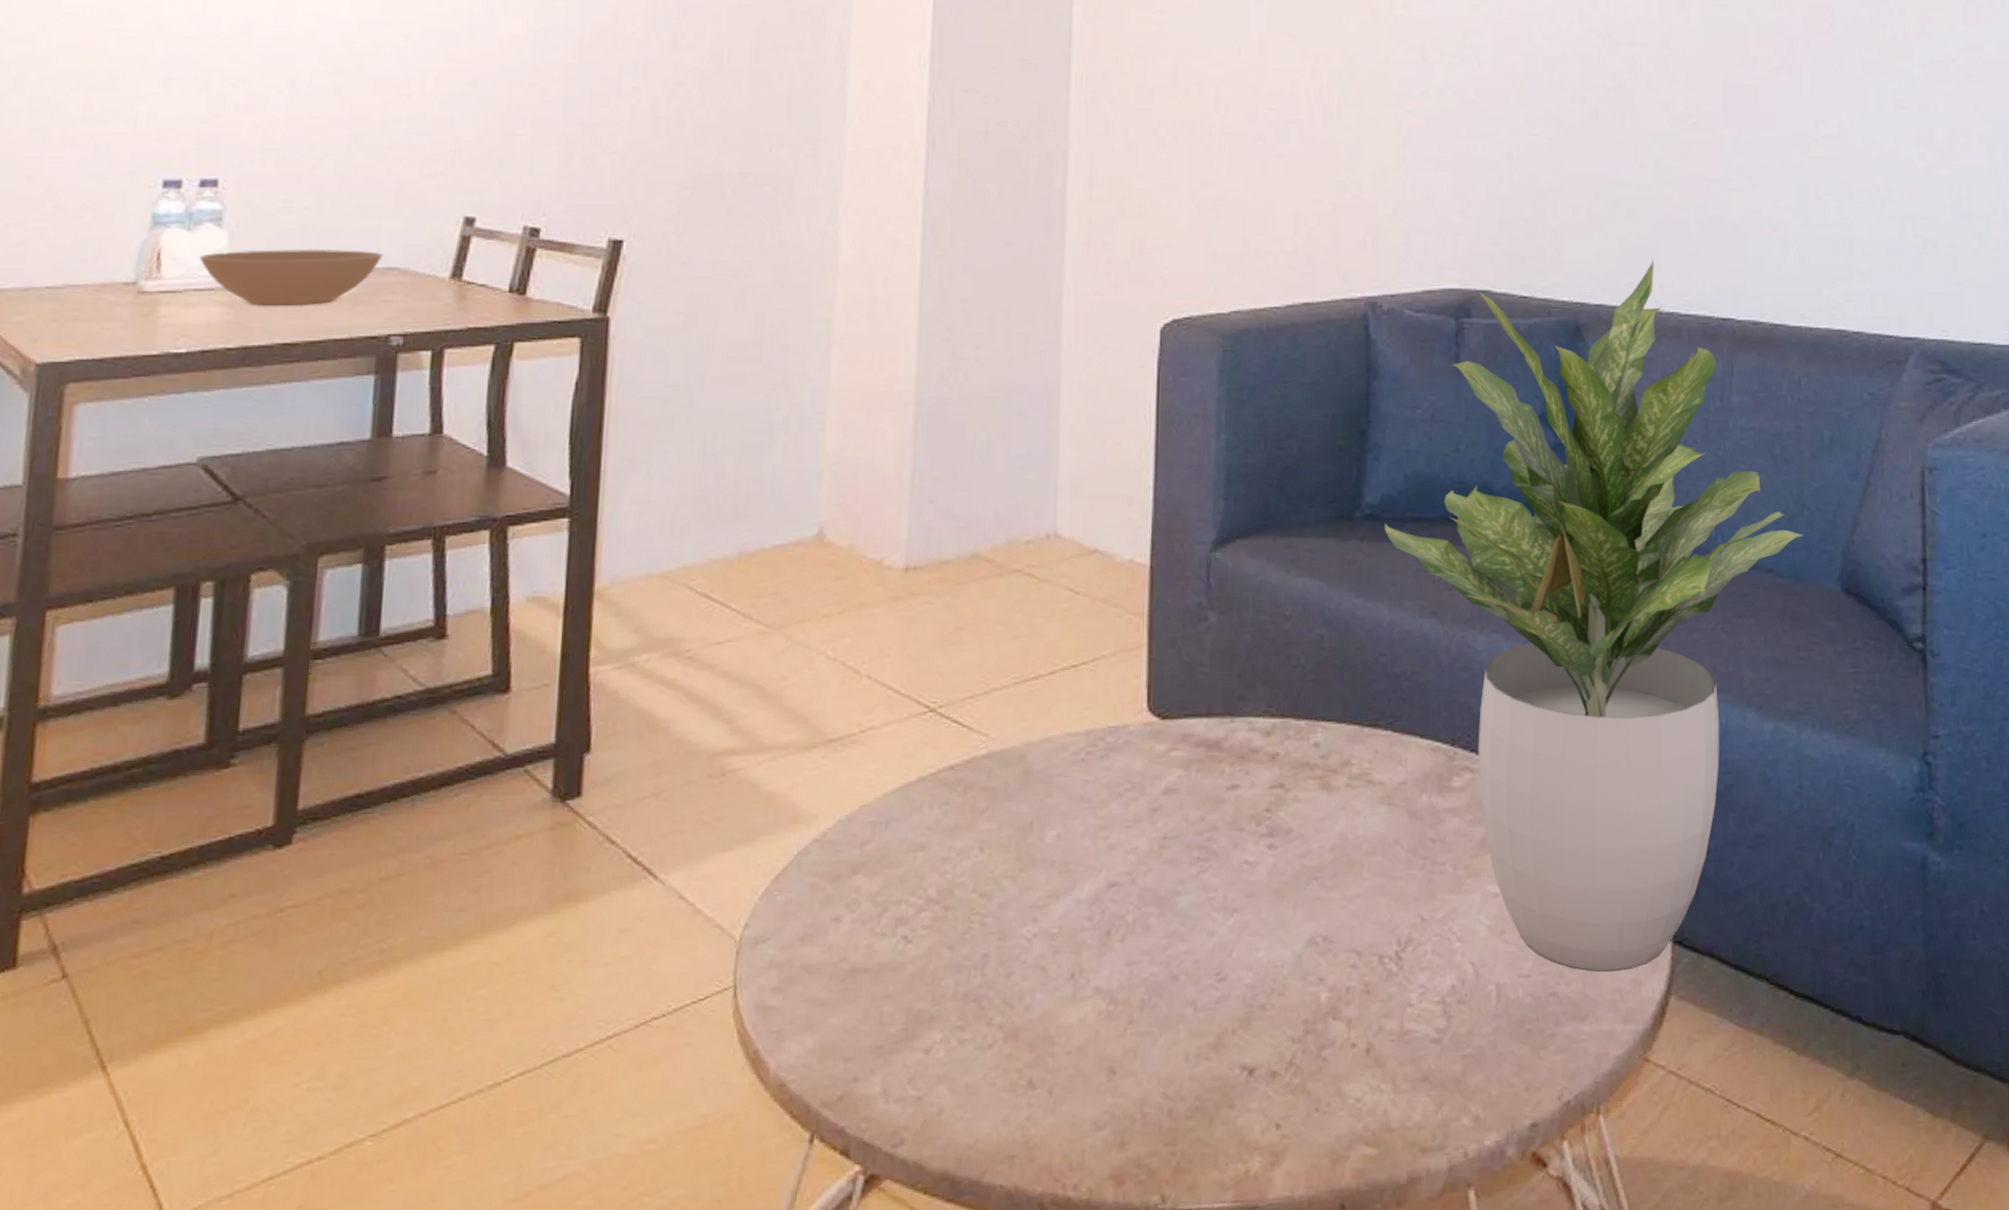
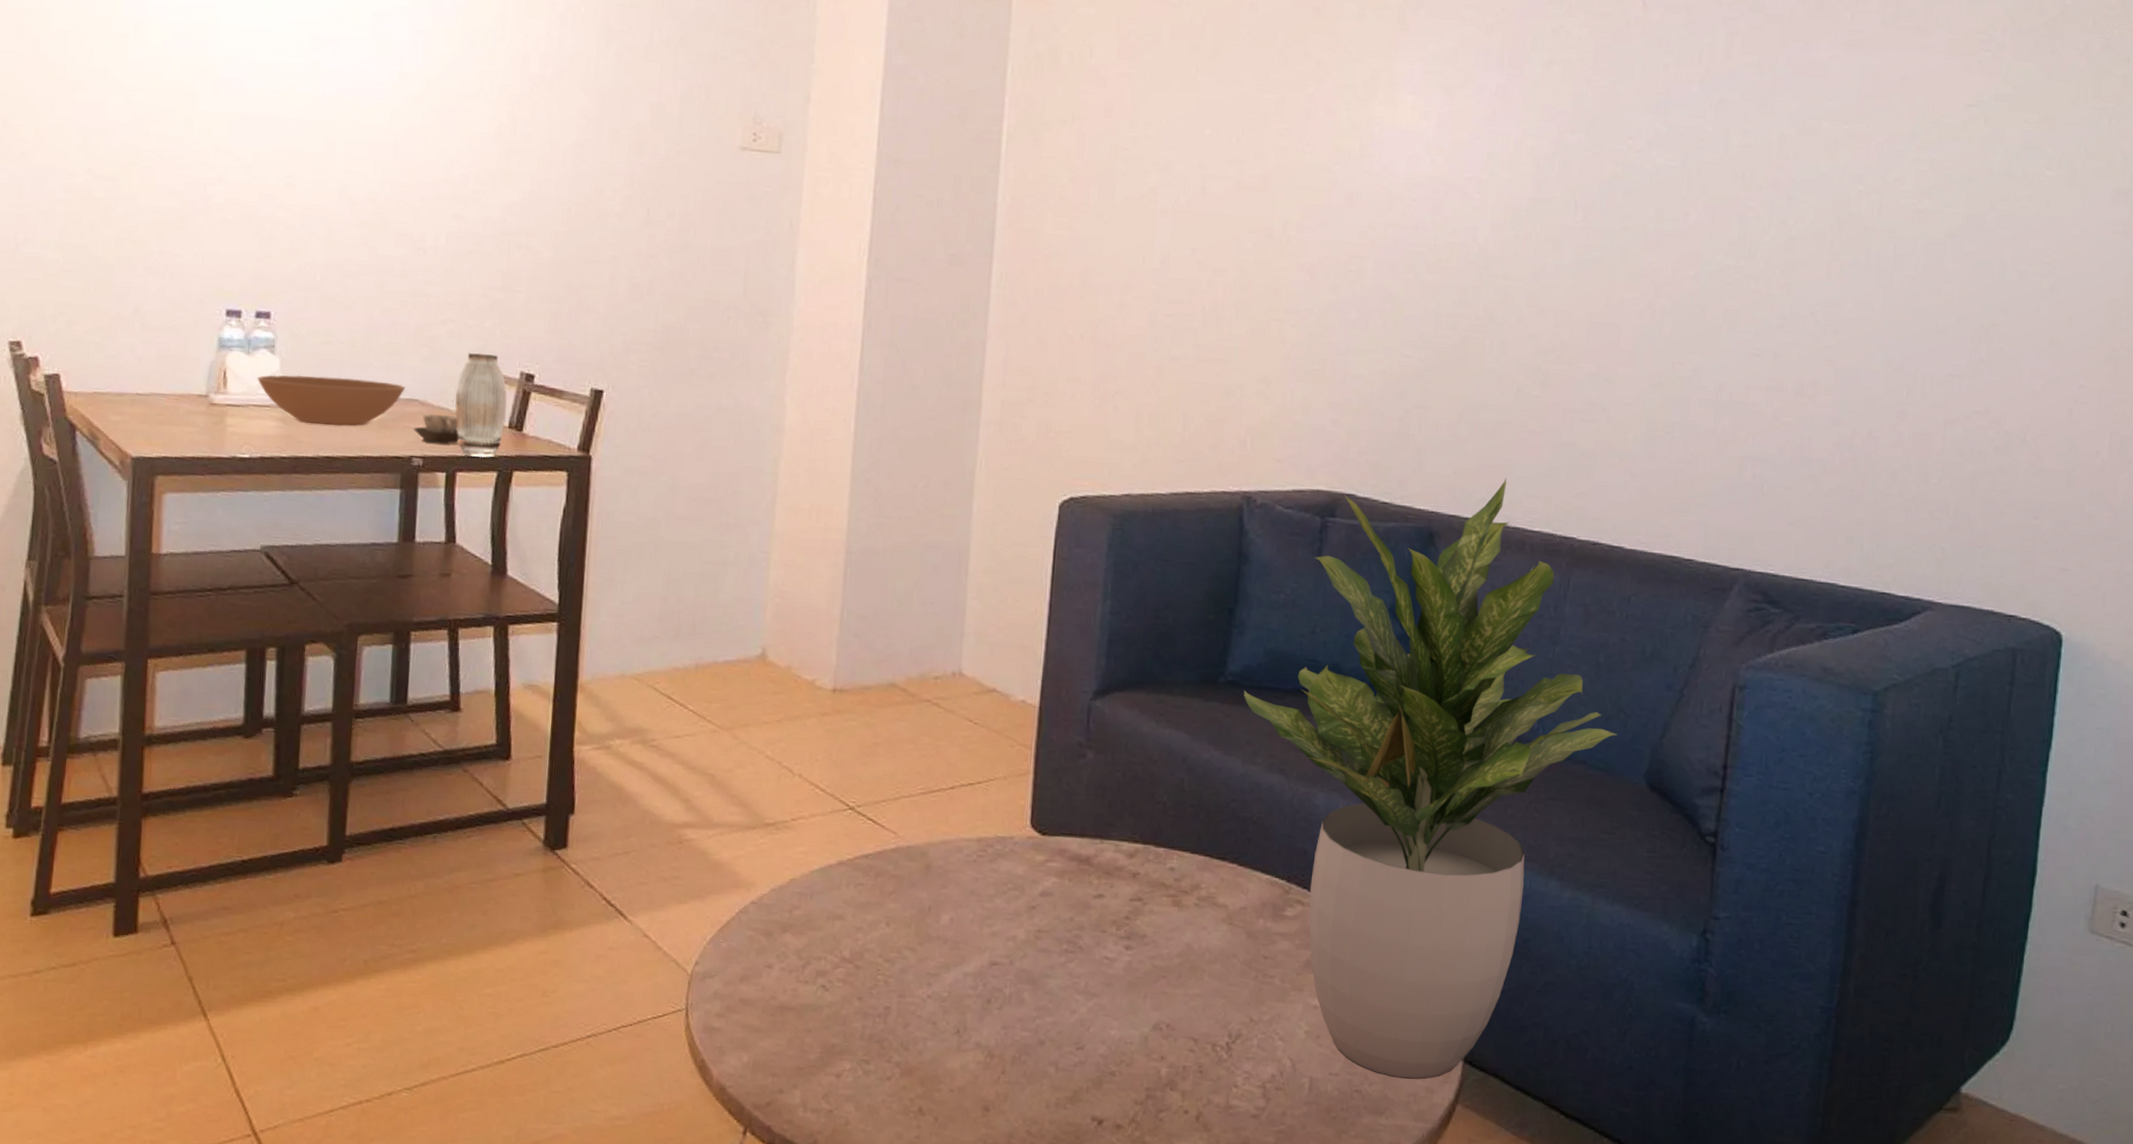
cup: none [392,282,449,316] -> present [413,413,460,444]
vase: none [443,209,507,330] -> present [455,353,507,458]

